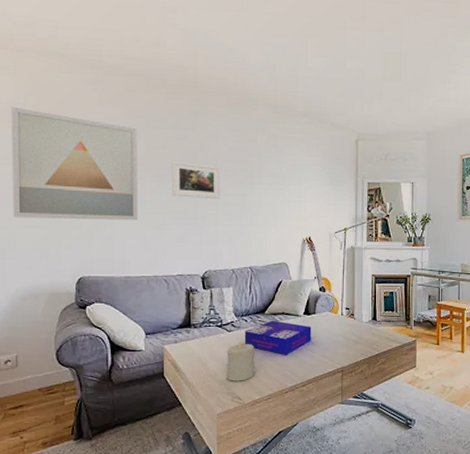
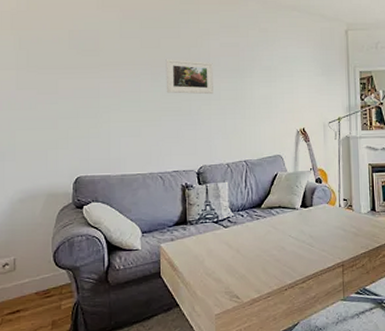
wall art: present [11,106,138,221] -> none [13,14,133,121]
candle: present [227,342,255,382] -> none [224,238,253,280]
board game: present [244,320,312,355] -> none [241,214,310,251]

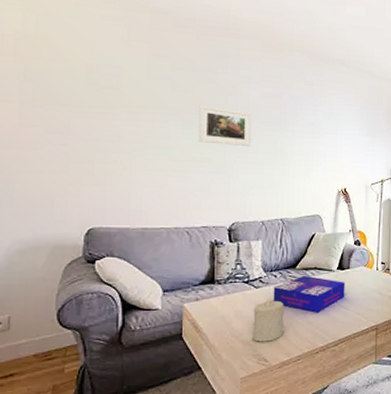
candle: none [224,238,253,280] -> present [252,299,284,342]
board game: none [241,214,310,251] -> present [273,275,345,313]

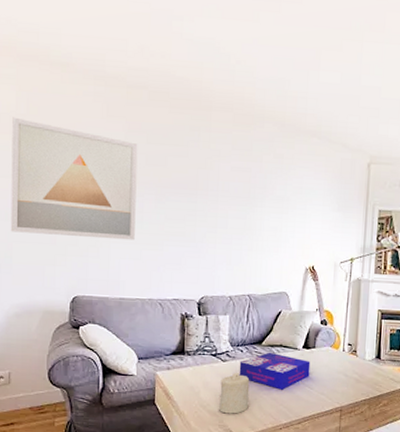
wall art: none [13,39,162,168] -> present [10,117,138,241]
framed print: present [198,105,252,147] -> none [170,179,222,222]

